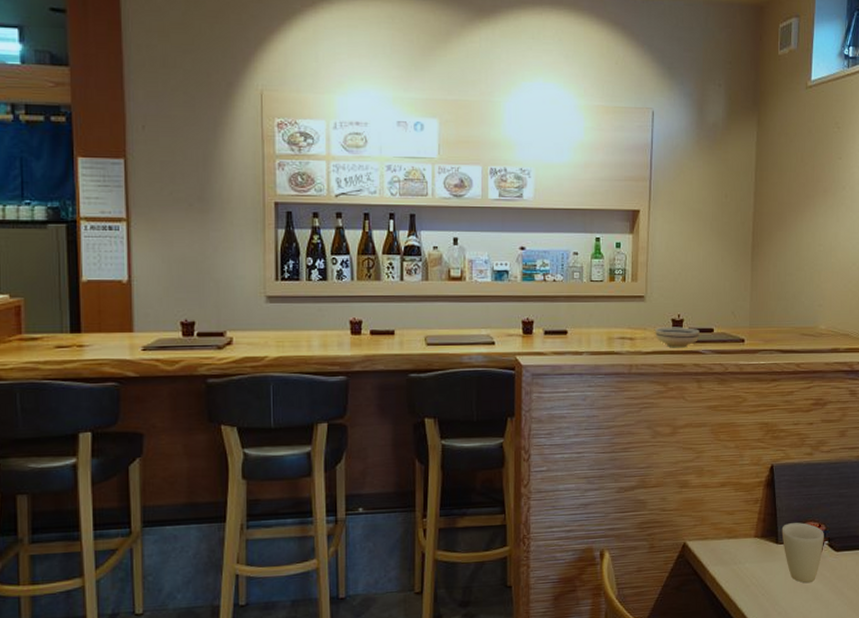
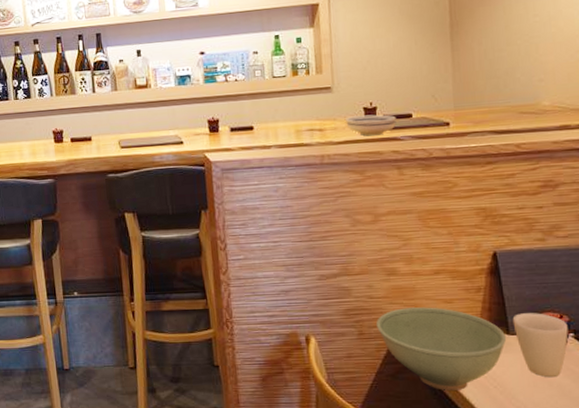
bowl: none [666,518,776,601] -> present [375,307,507,392]

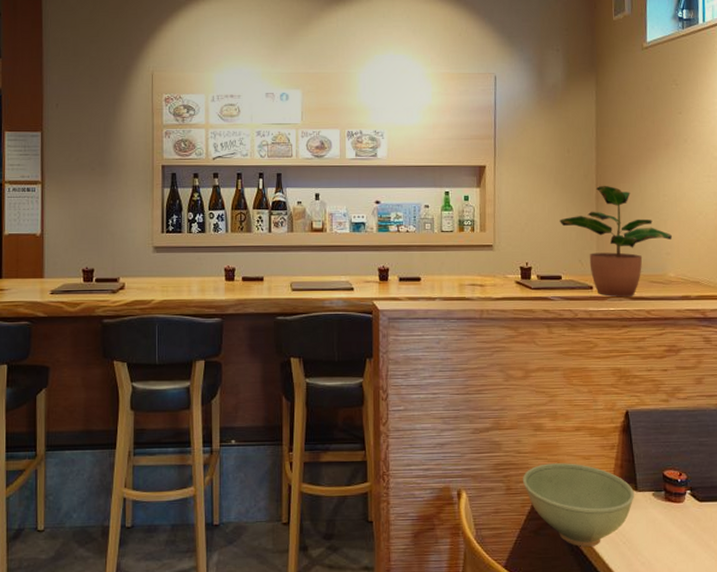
bowl: present [346,114,396,136] -> none [504,274,548,295]
potted plant: none [407,11,546,132] -> present [560,185,672,297]
cup: present [512,313,569,378] -> none [640,470,686,534]

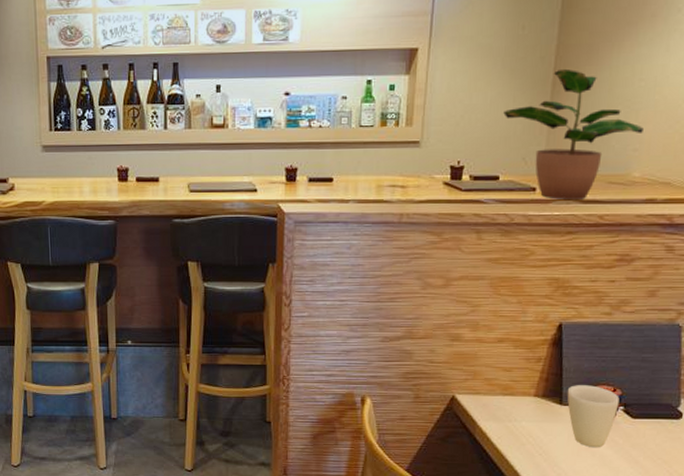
bowl: present [522,463,635,548] -> none [433,374,559,457]
cup: none [640,470,686,534] -> present [567,385,620,448]

